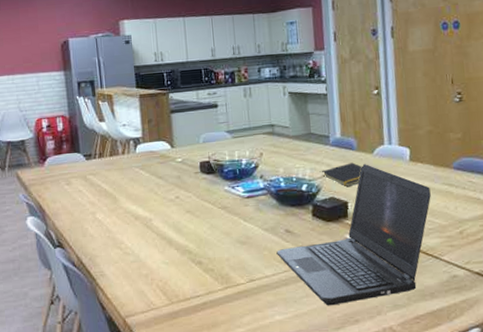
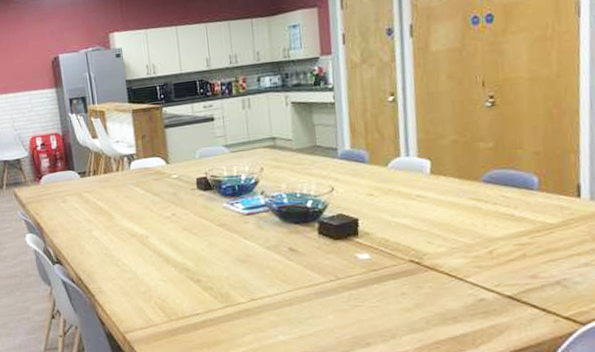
laptop computer: present [276,164,431,306] -> none [279,178,455,328]
notepad: present [319,162,362,187] -> none [326,176,375,203]

